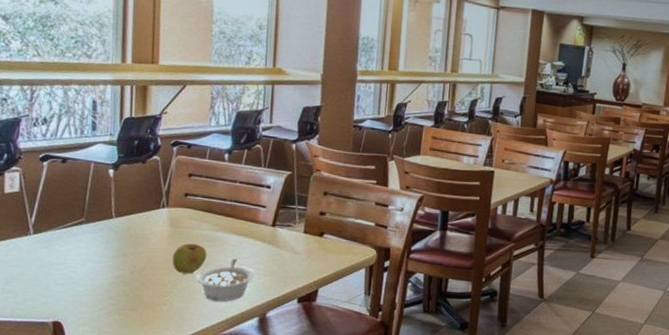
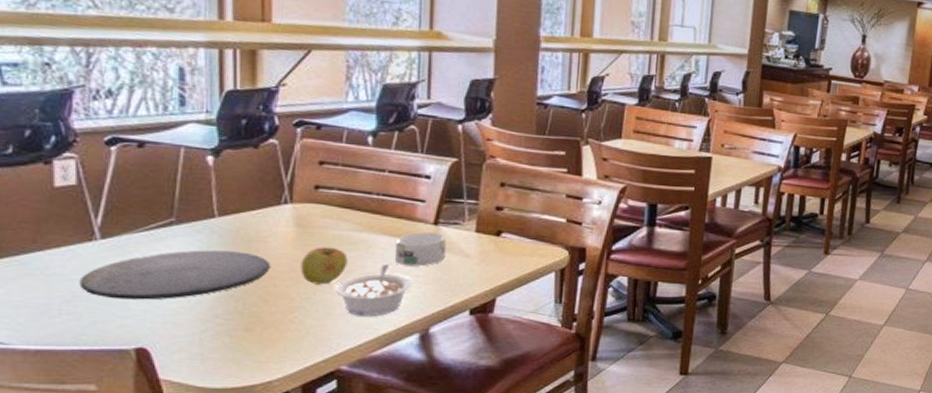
plate: none [17,244,150,283] -> present [79,250,270,300]
mug: none [241,232,281,261] -> present [394,232,446,267]

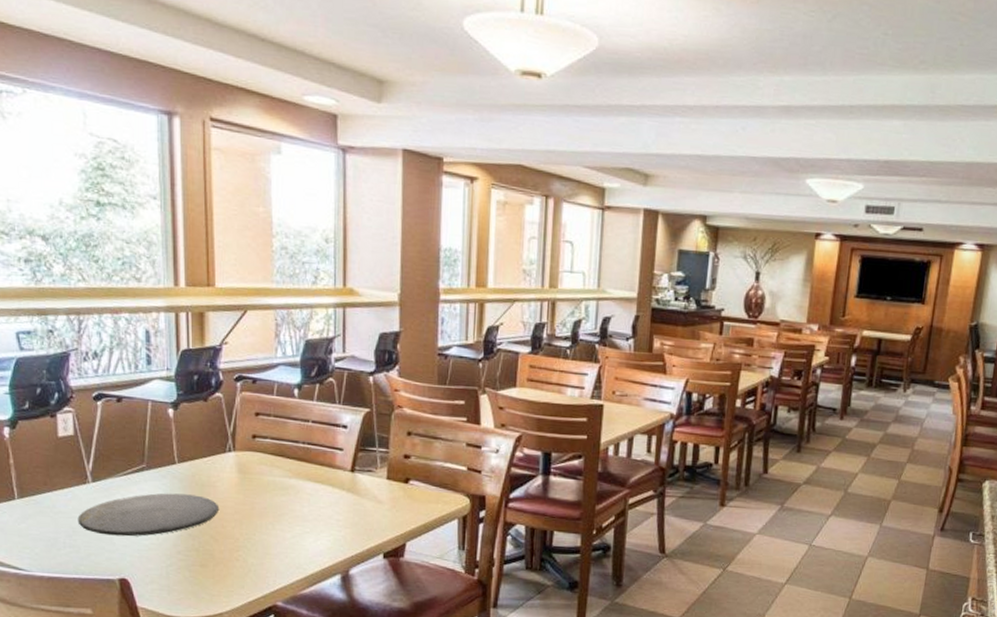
apple: present [300,247,348,285] -> none [243,491,281,526]
legume: present [335,264,412,317] -> none [271,508,334,557]
mug: present [394,232,446,267] -> none [318,479,362,511]

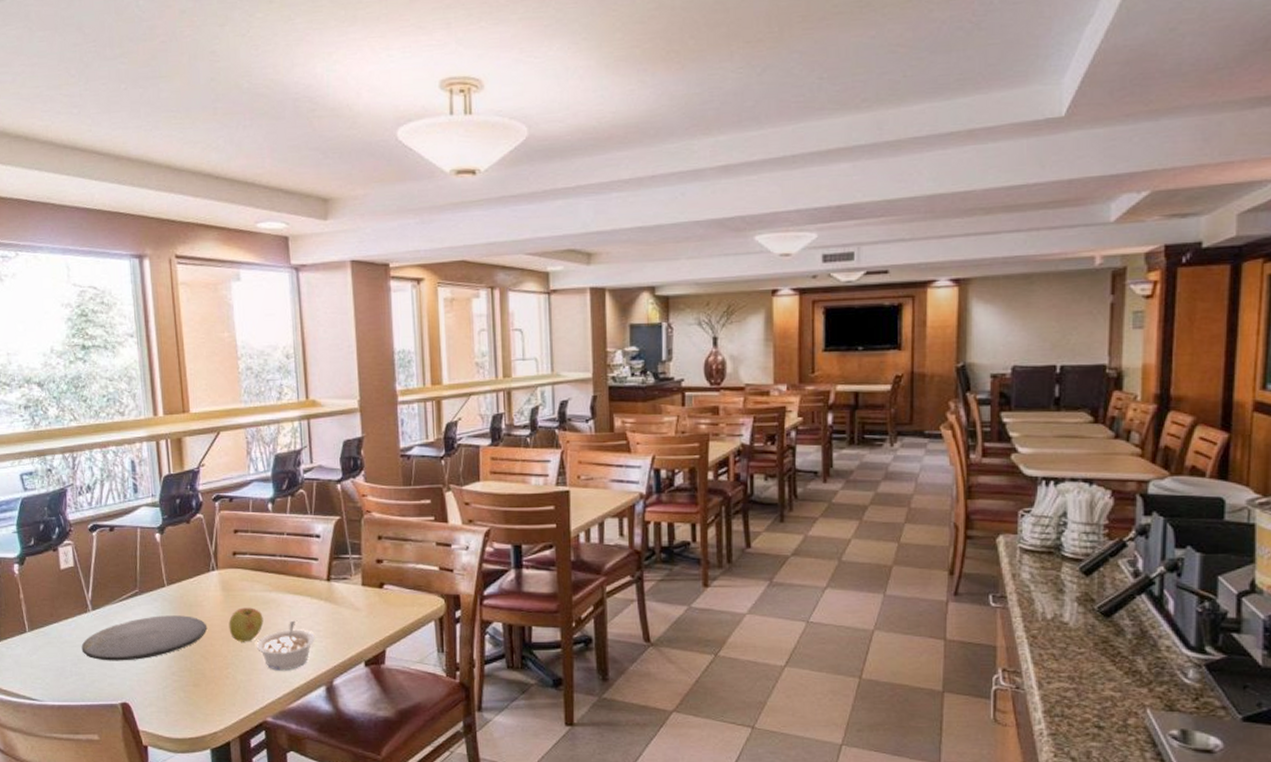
apple: none [243,491,281,526] -> present [228,607,264,642]
legume: none [271,508,334,557] -> present [256,620,315,671]

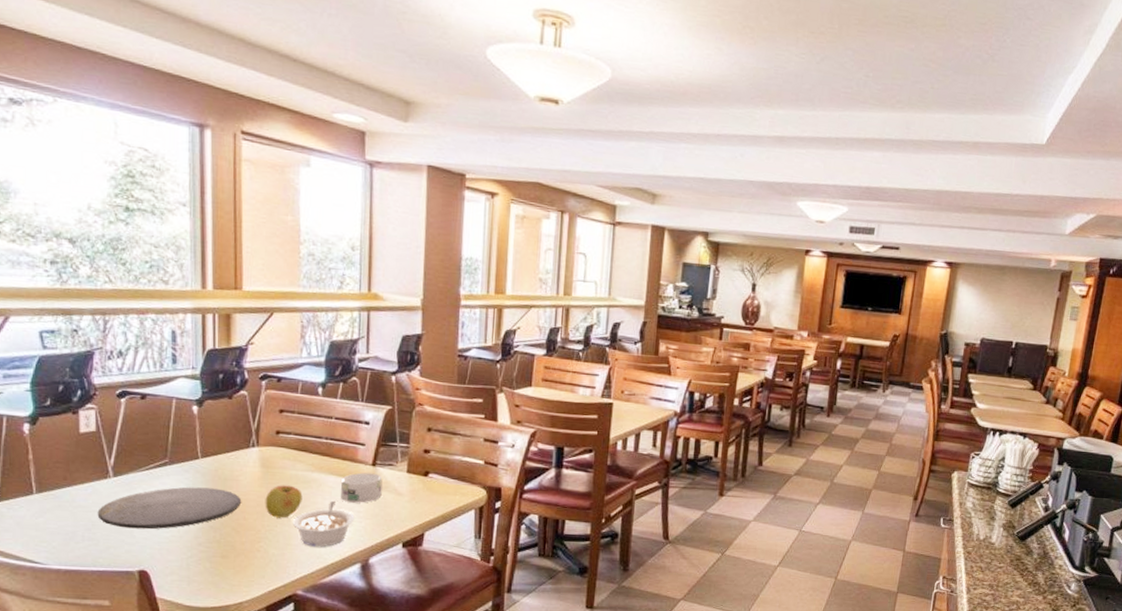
mug: none [298,589,339,621] -> present [340,472,383,503]

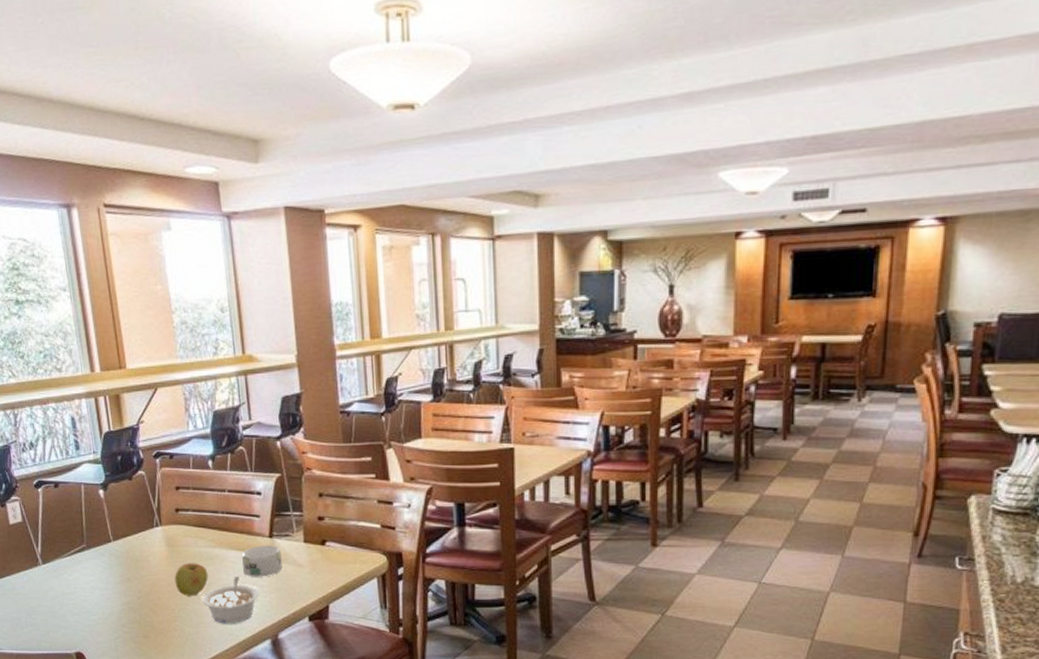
plate: present [97,487,241,529] -> none [34,570,153,613]

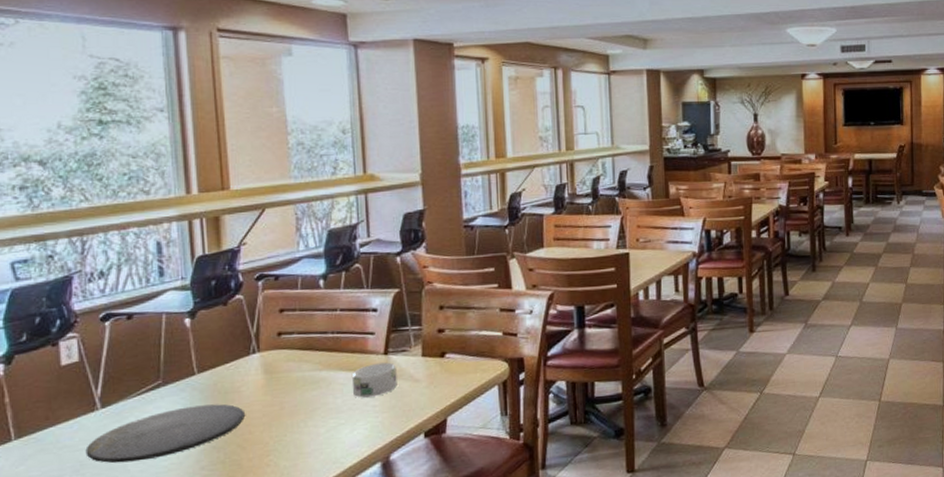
plate: none [34,570,153,613] -> present [85,404,245,463]
apple: present [174,563,208,596] -> none [271,389,312,427]
legume: present [202,576,259,624] -> none [303,398,370,452]

